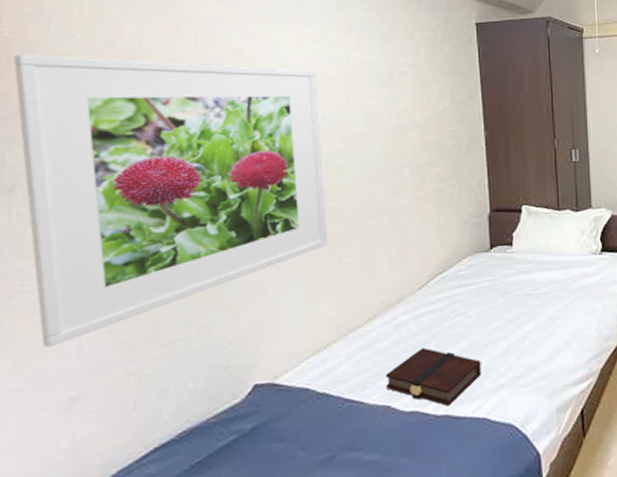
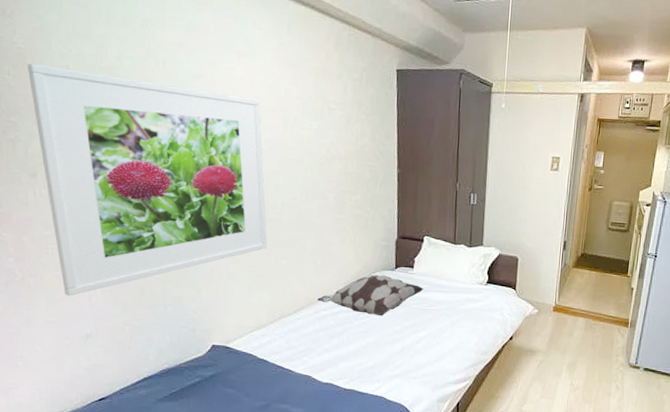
book: present [385,347,481,406] -> none [308,337,382,384]
decorative pillow: none [395,259,527,312] -> present [317,274,424,316]

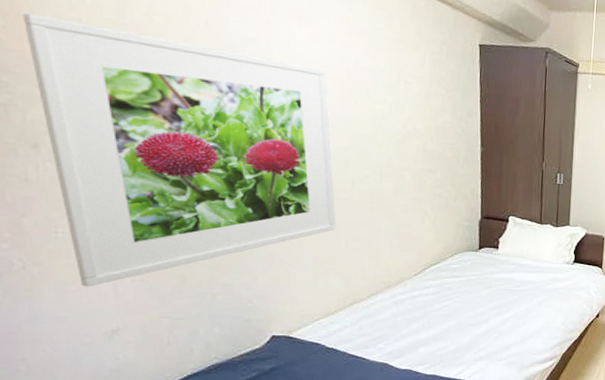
decorative pillow: present [317,274,424,316] -> none [394,256,509,299]

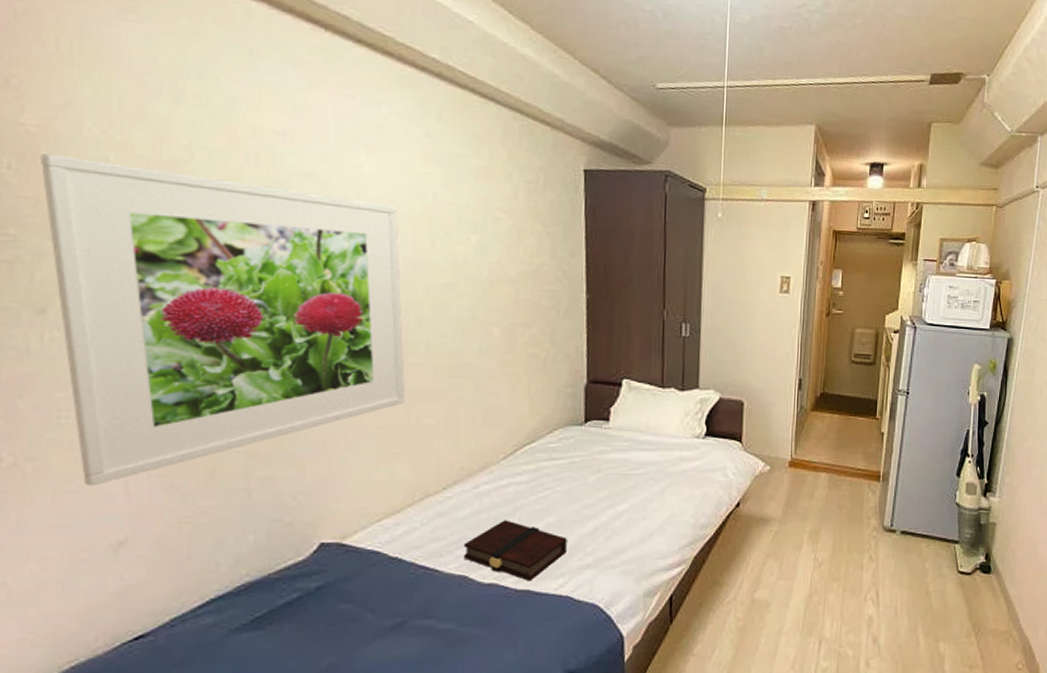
book: none [384,322,465,369] -> present [463,520,567,581]

